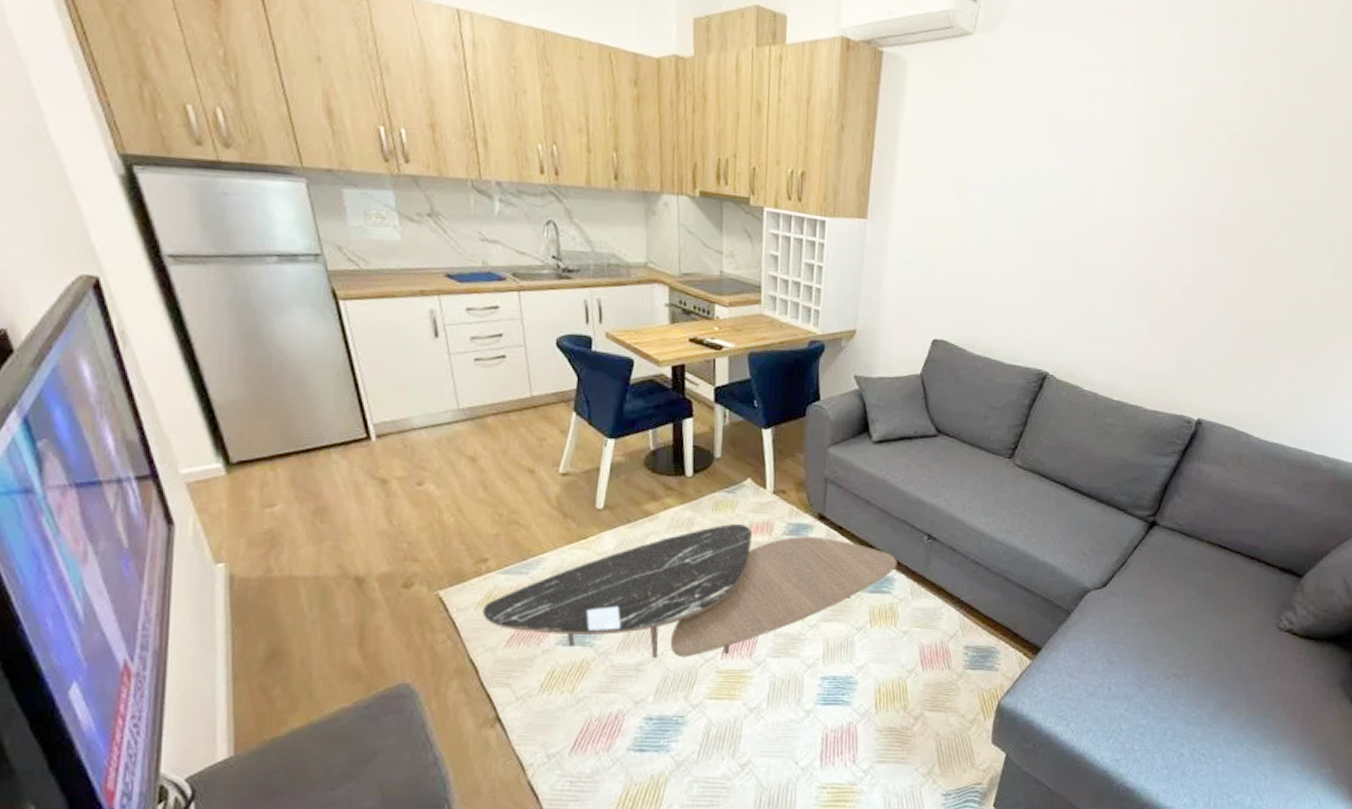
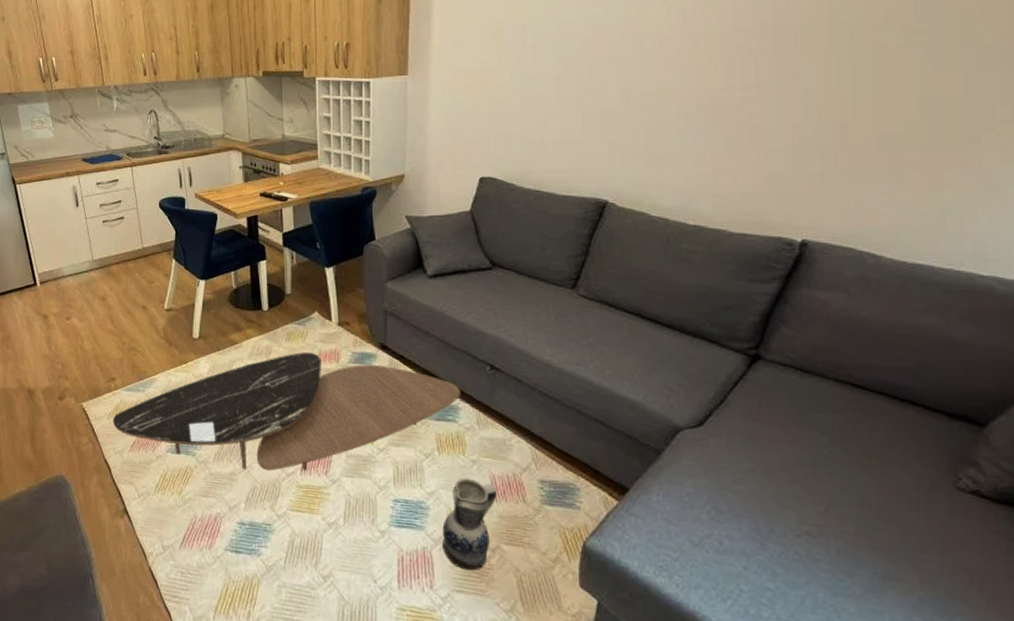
ceramic jug: none [868,649,925,741] -> present [442,478,498,571]

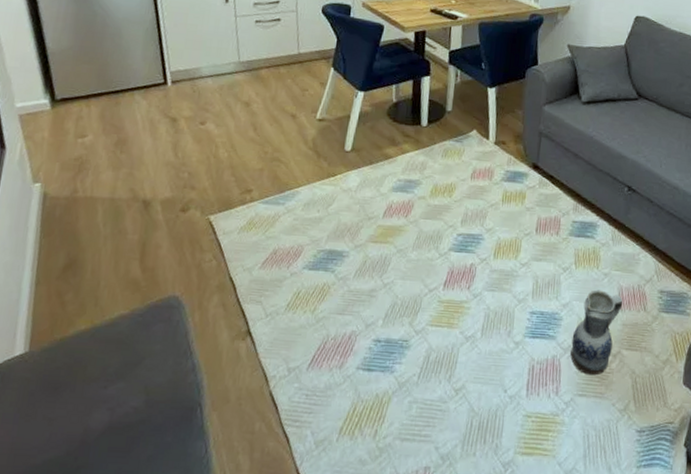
coffee table: present [112,352,461,471] -> none [243,168,601,287]

